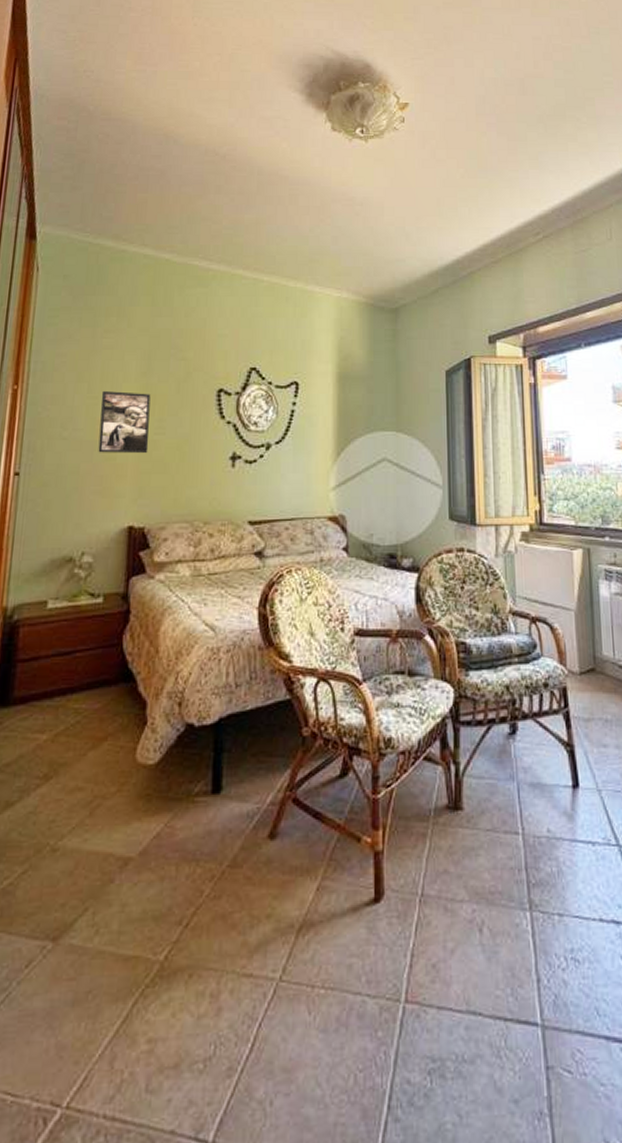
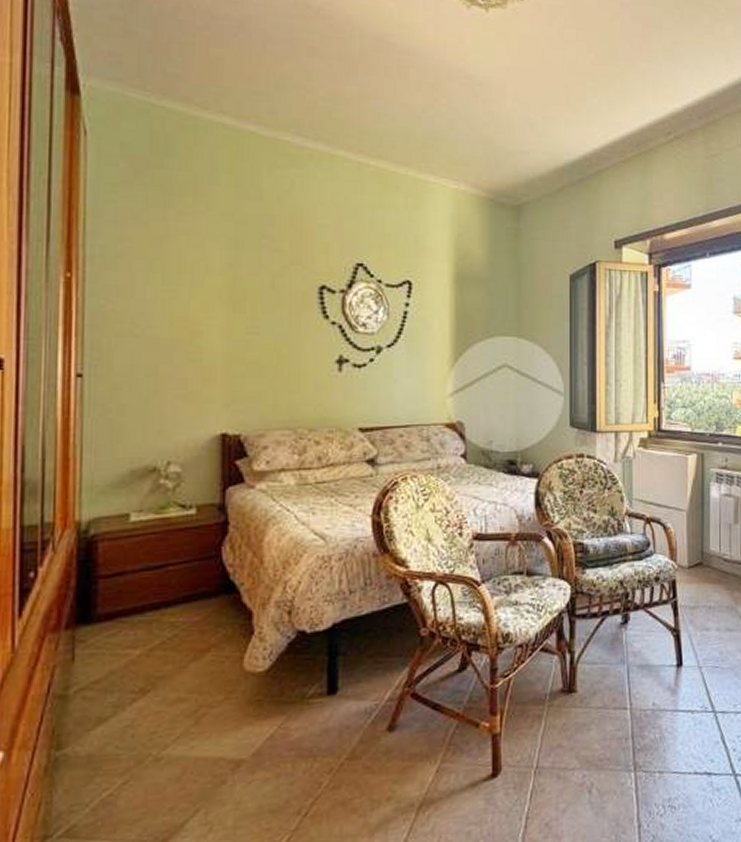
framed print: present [98,391,151,453] -> none [179,284,241,354]

